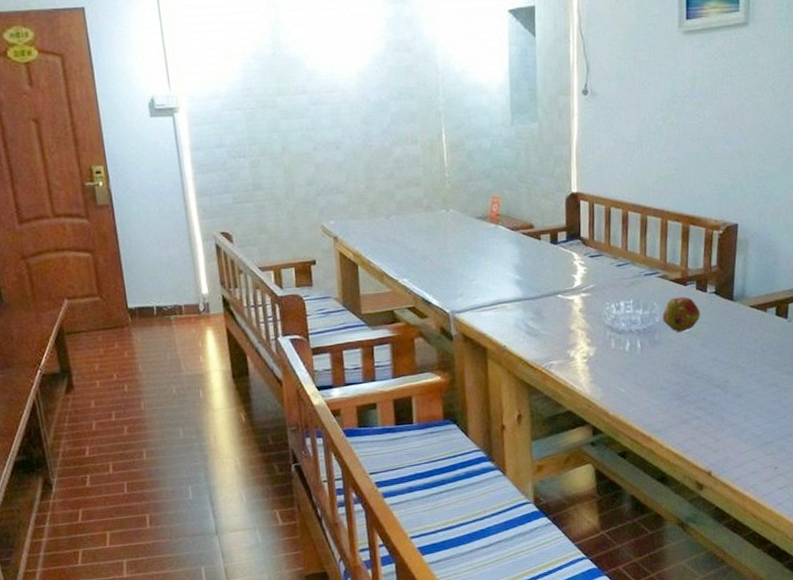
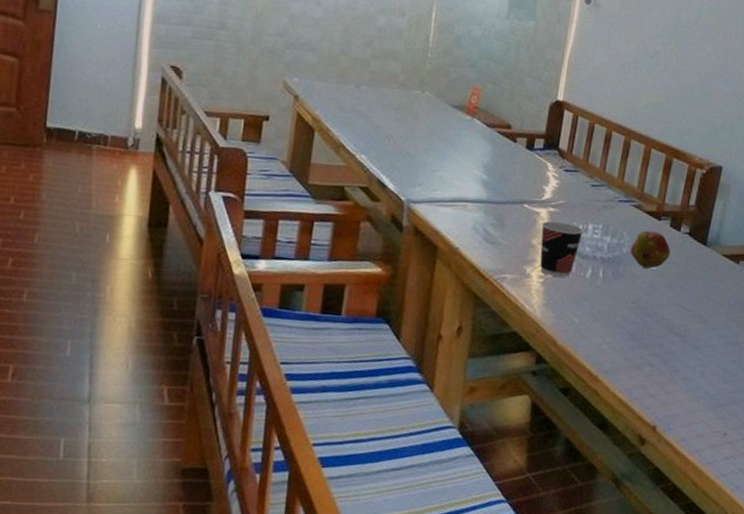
cup: none [576,304,617,355] -> present [540,221,584,277]

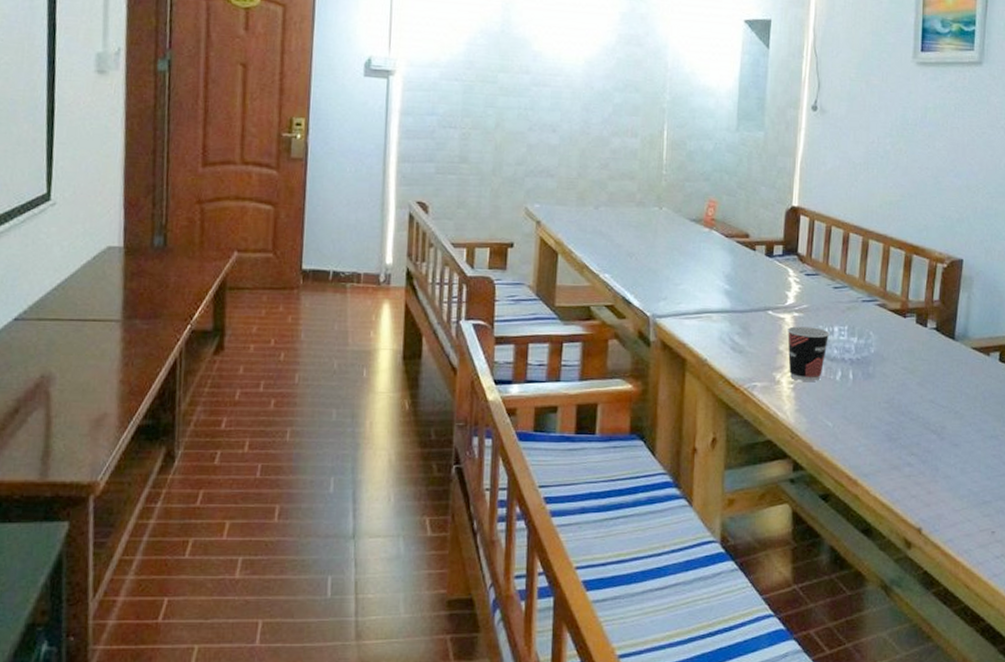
fruit: present [630,230,671,269] -> none [879,328,919,367]

